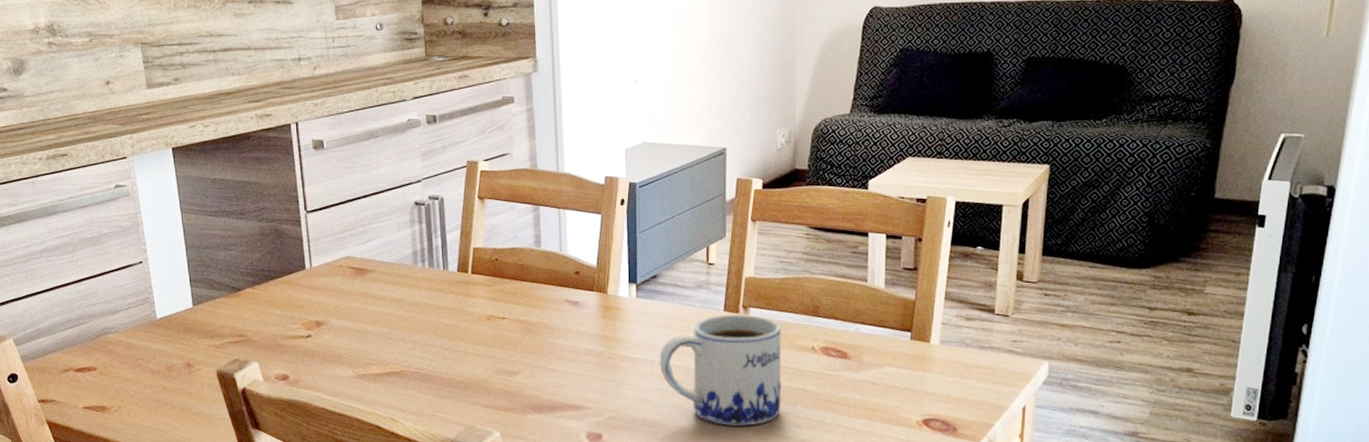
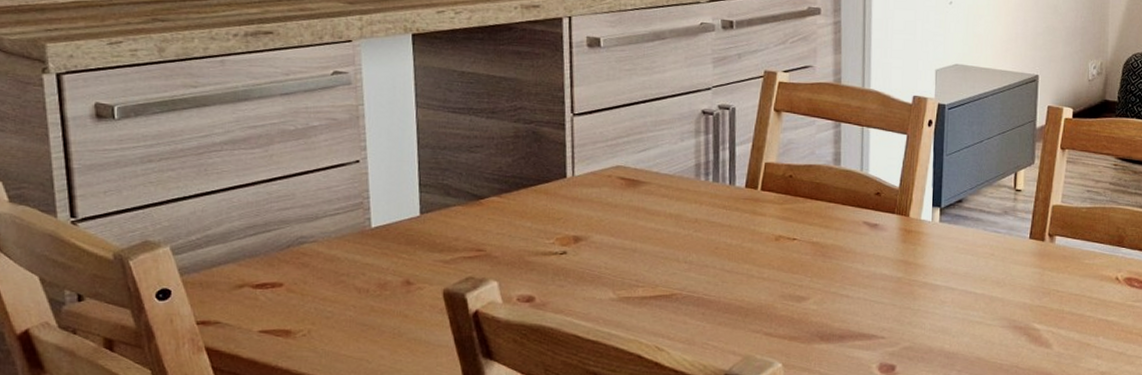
mug: present [659,314,781,426] -> none [960,242,1086,357]

